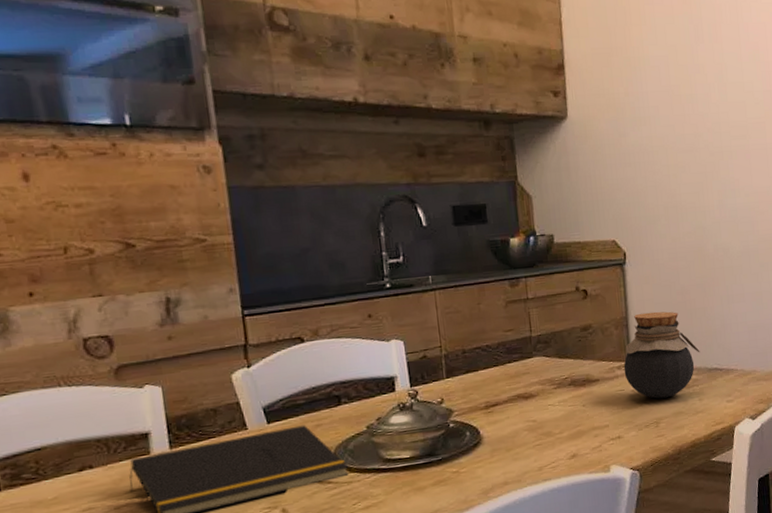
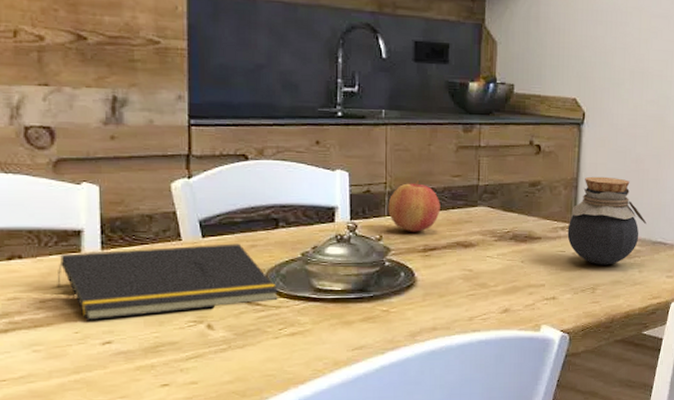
apple: none [445,340,498,391] -> present [388,181,440,232]

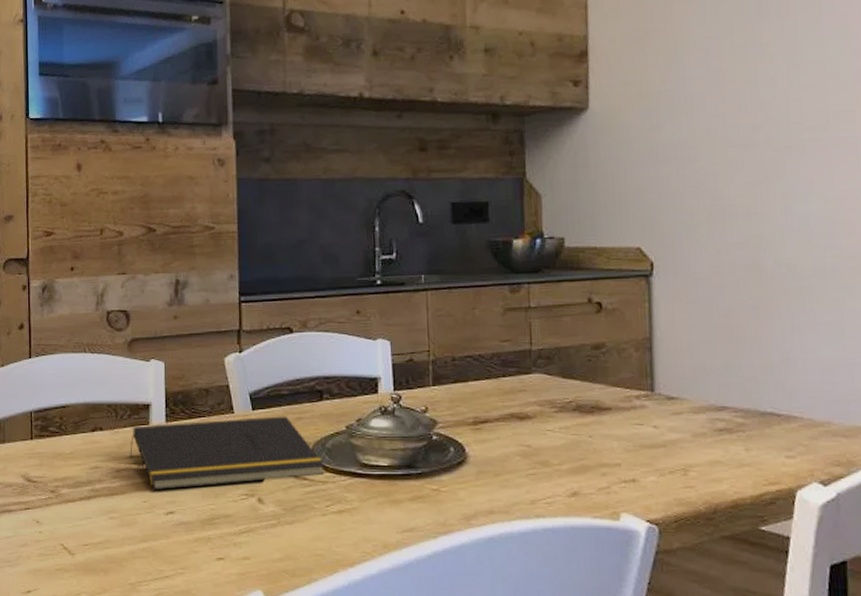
apple: present [388,181,440,232] -> none [432,347,490,403]
jar: present [567,176,647,265] -> none [644,335,750,442]

